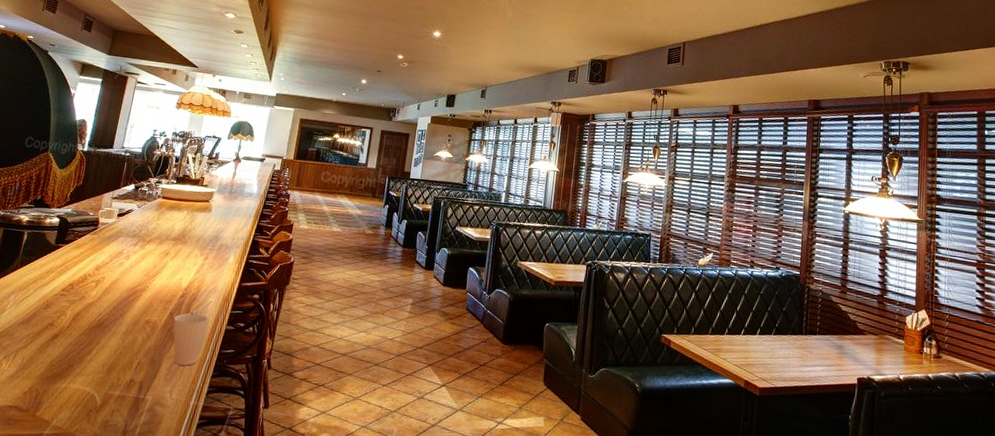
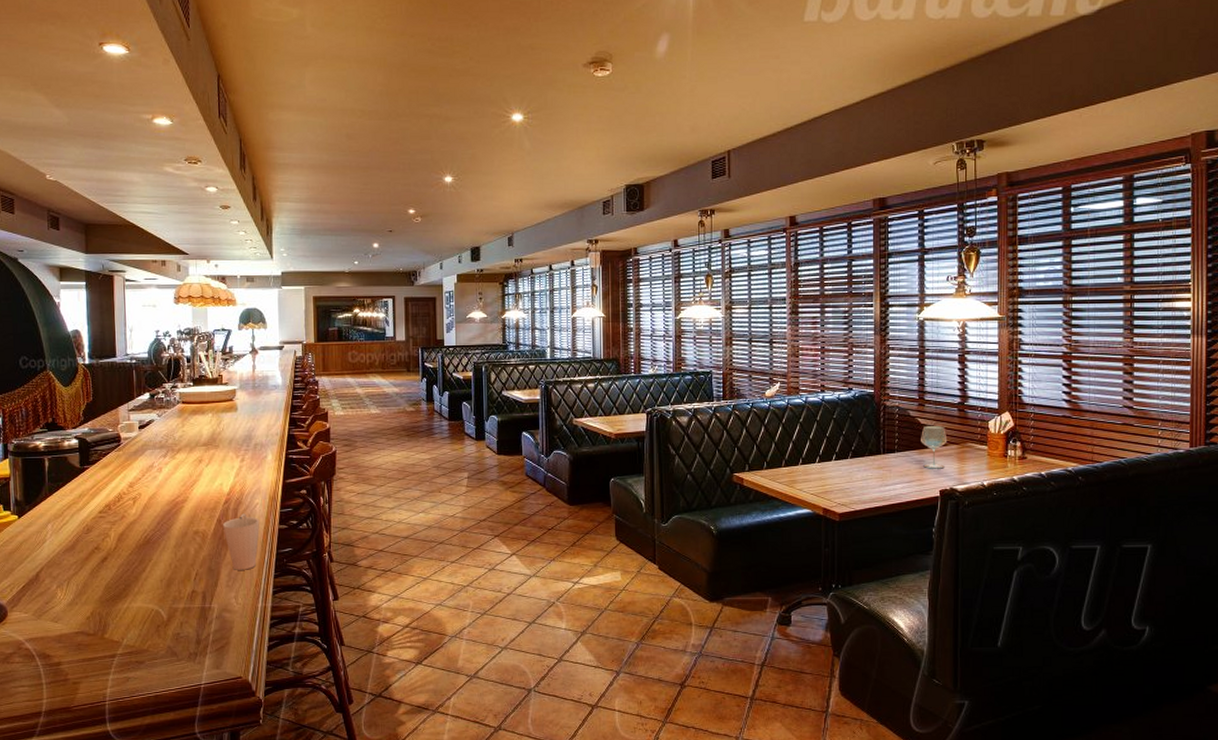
wine glass: none [841,313,867,357] -> present [921,425,948,469]

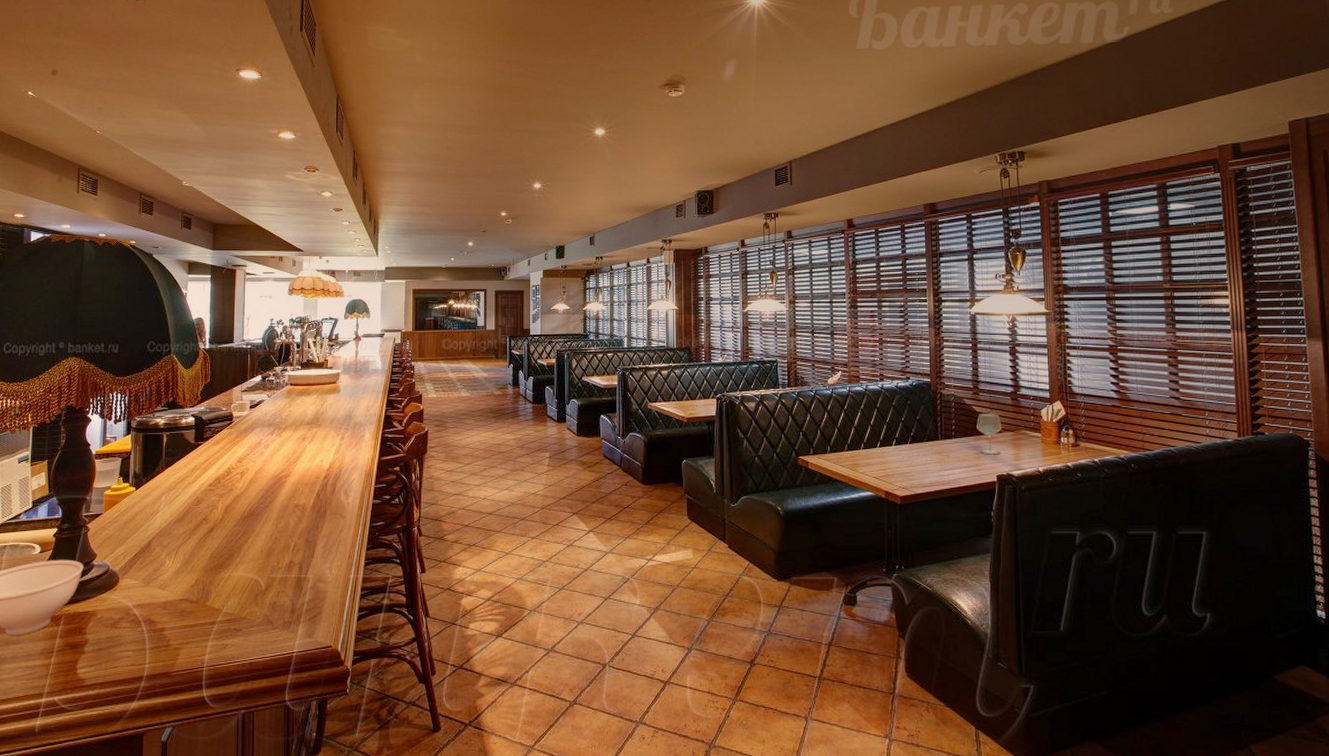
cup: present [222,513,260,570] -> none [321,488,355,542]

